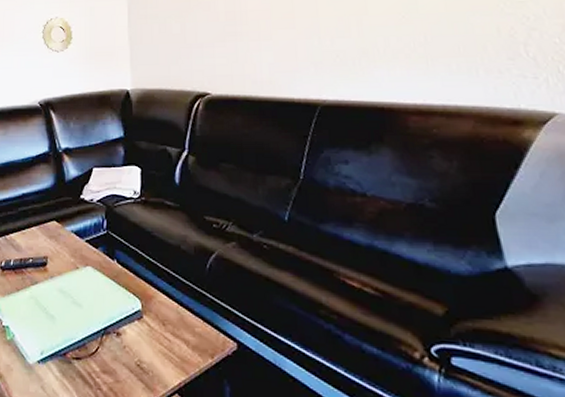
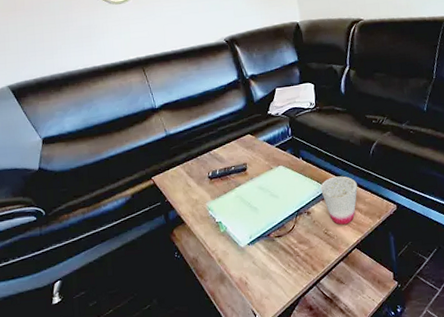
cup: none [137,291,185,359] -> present [320,176,358,225]

